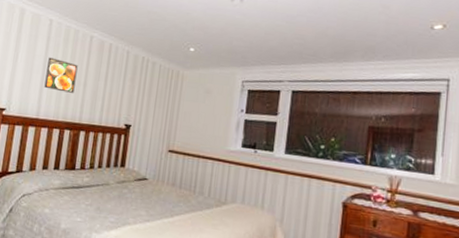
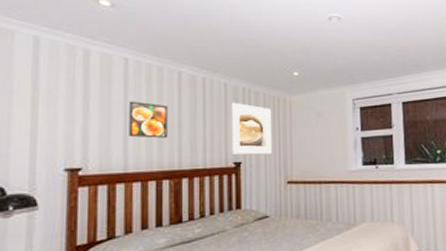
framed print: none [124,69,164,122] -> present [231,102,272,155]

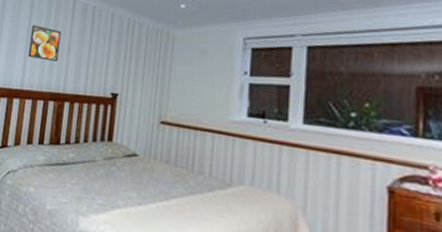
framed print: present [231,102,272,155] -> none [110,32,153,90]

